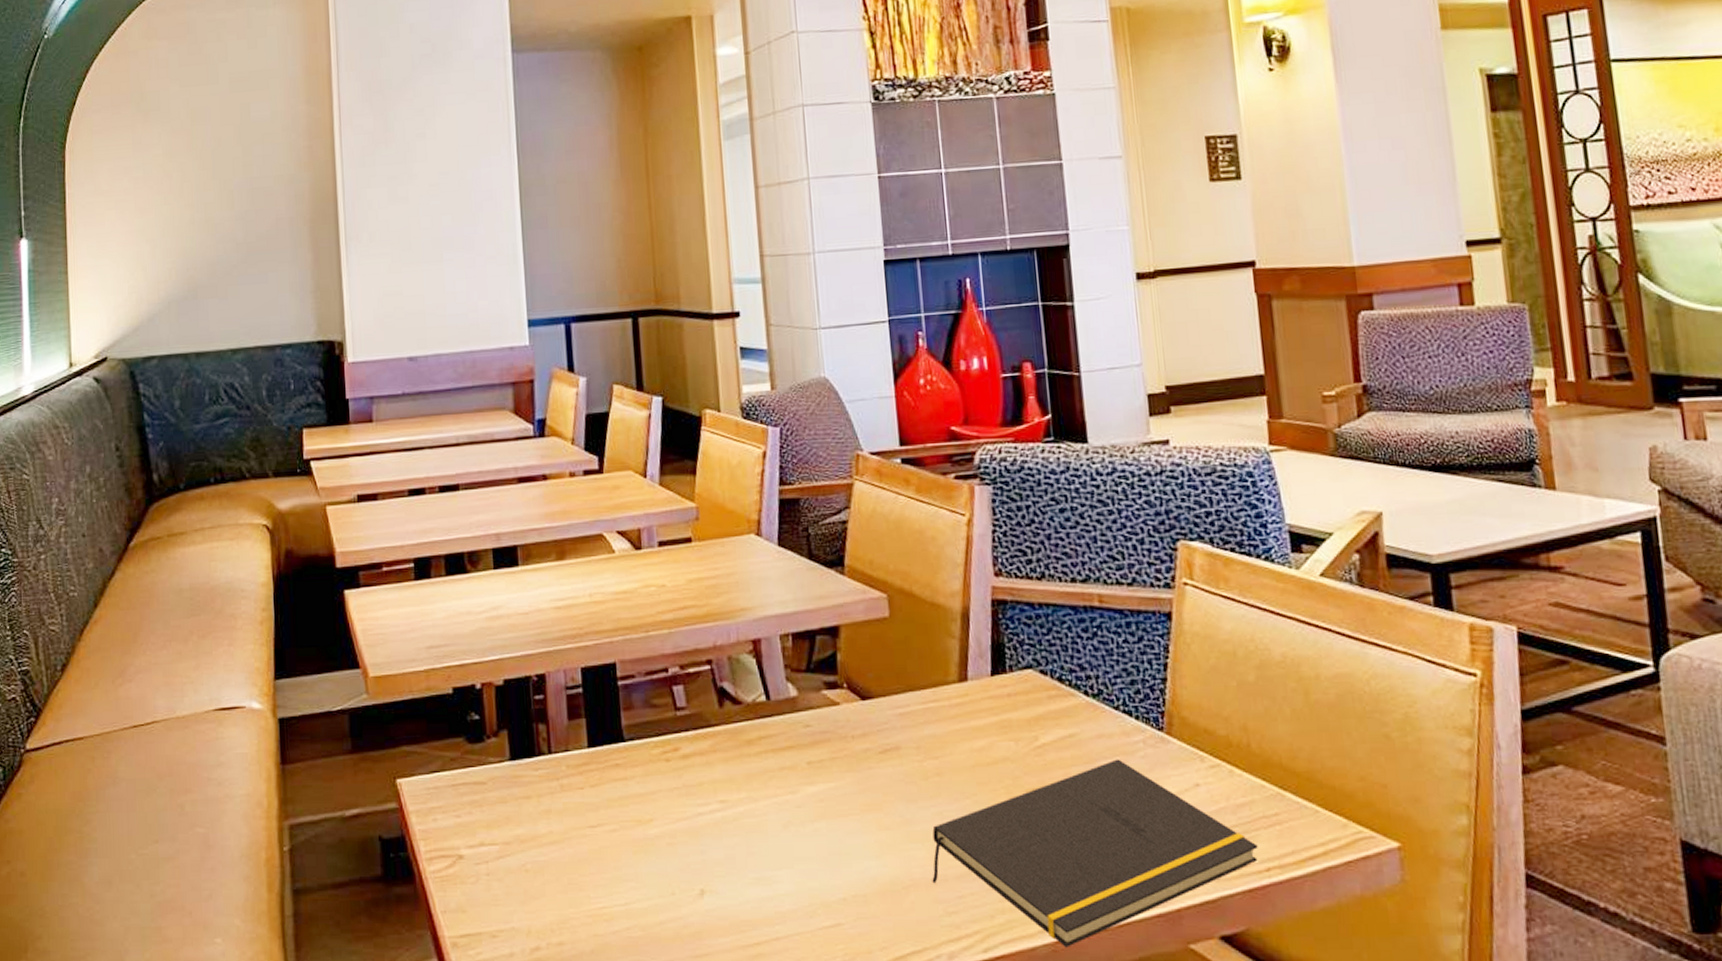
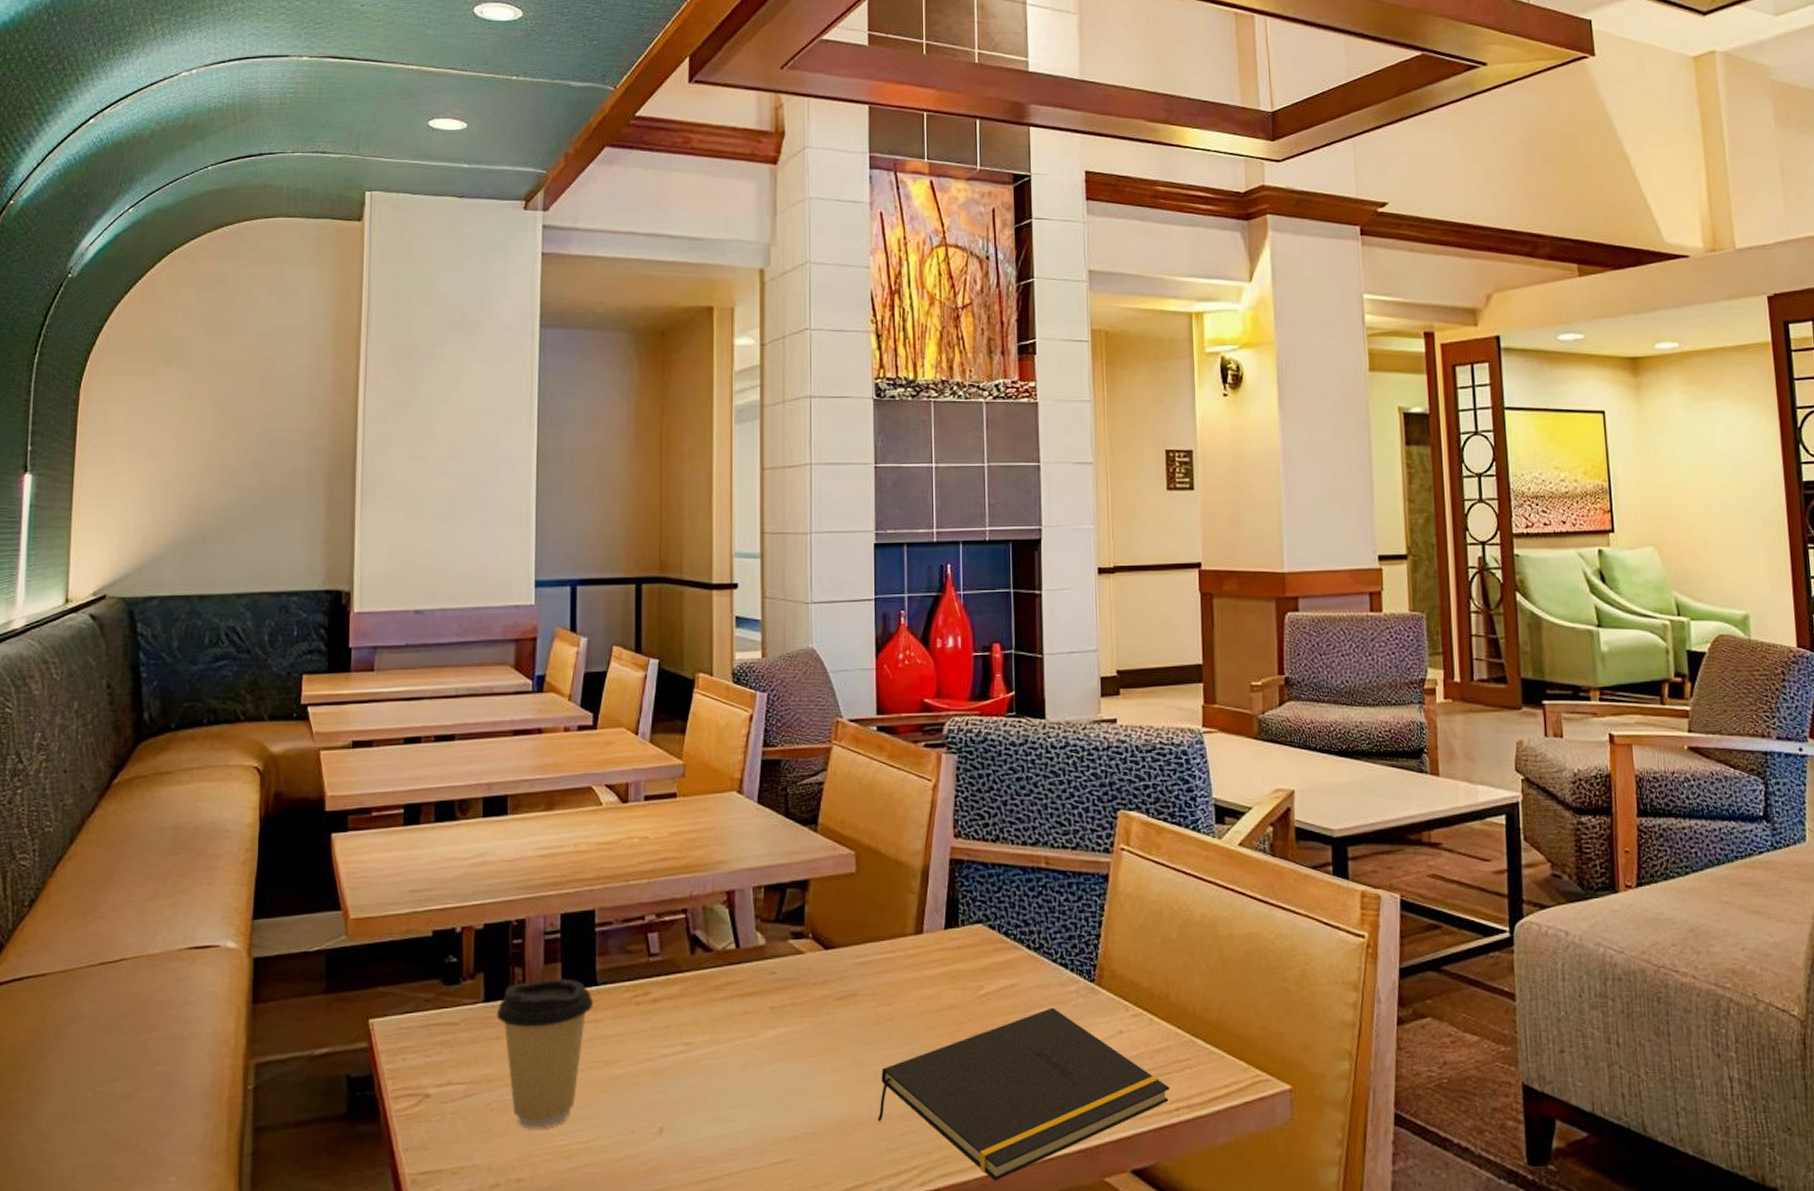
coffee cup: none [523,735,623,891] -> present [496,978,594,1129]

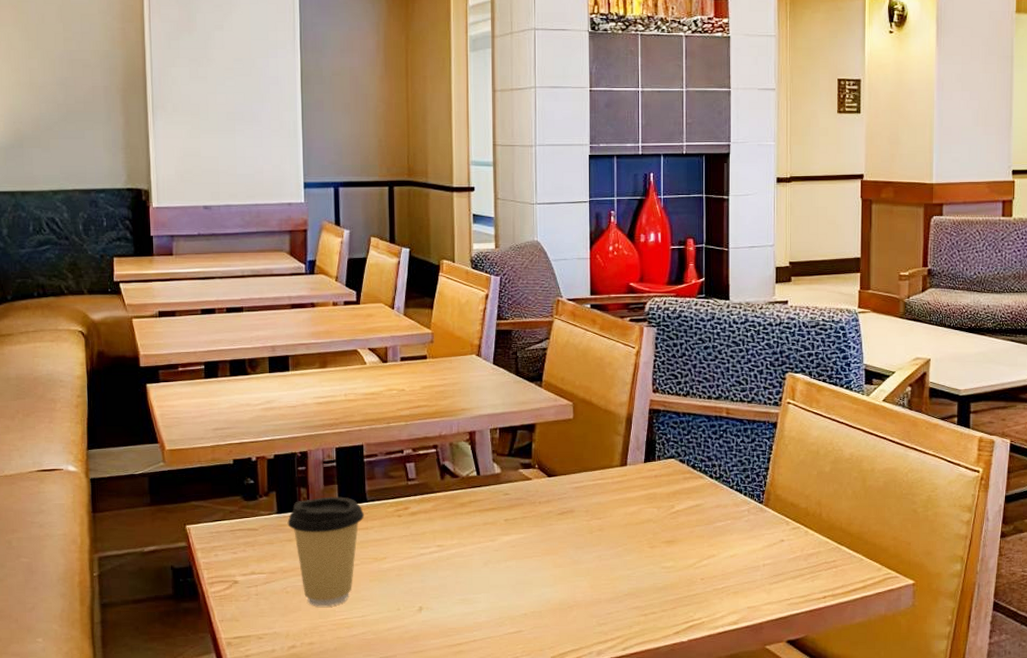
notepad: present [878,1007,1170,1181] -> none [590,522,819,647]

